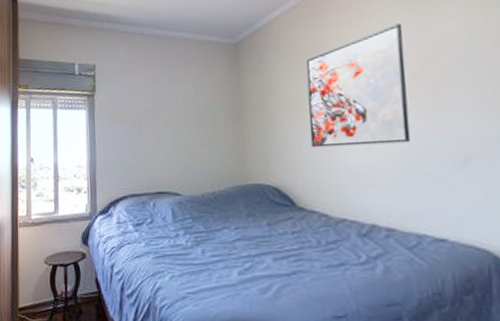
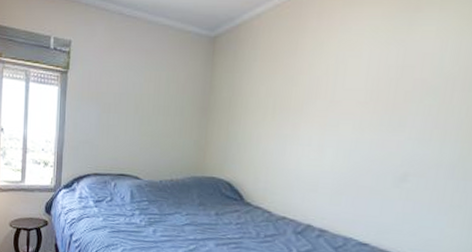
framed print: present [305,23,411,148] -> none [268,37,378,156]

